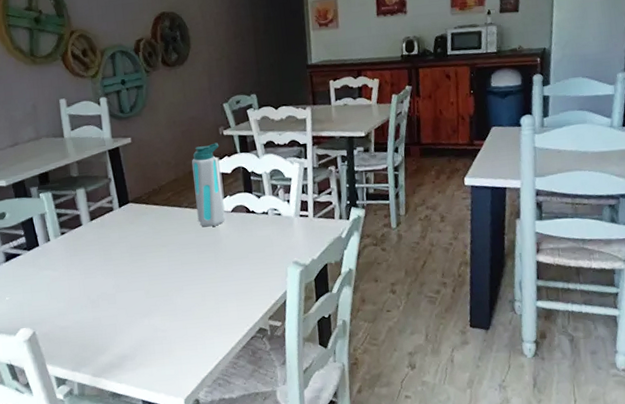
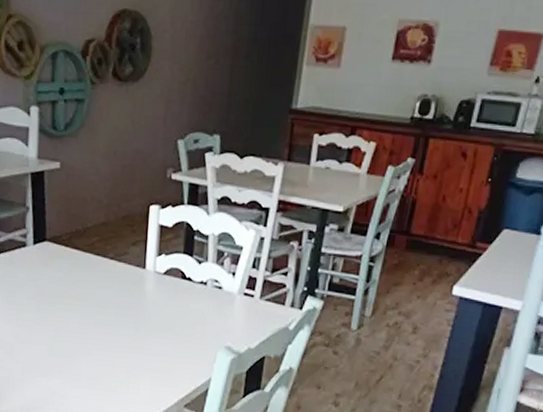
water bottle: present [191,142,225,227] -> none [123,187,164,288]

